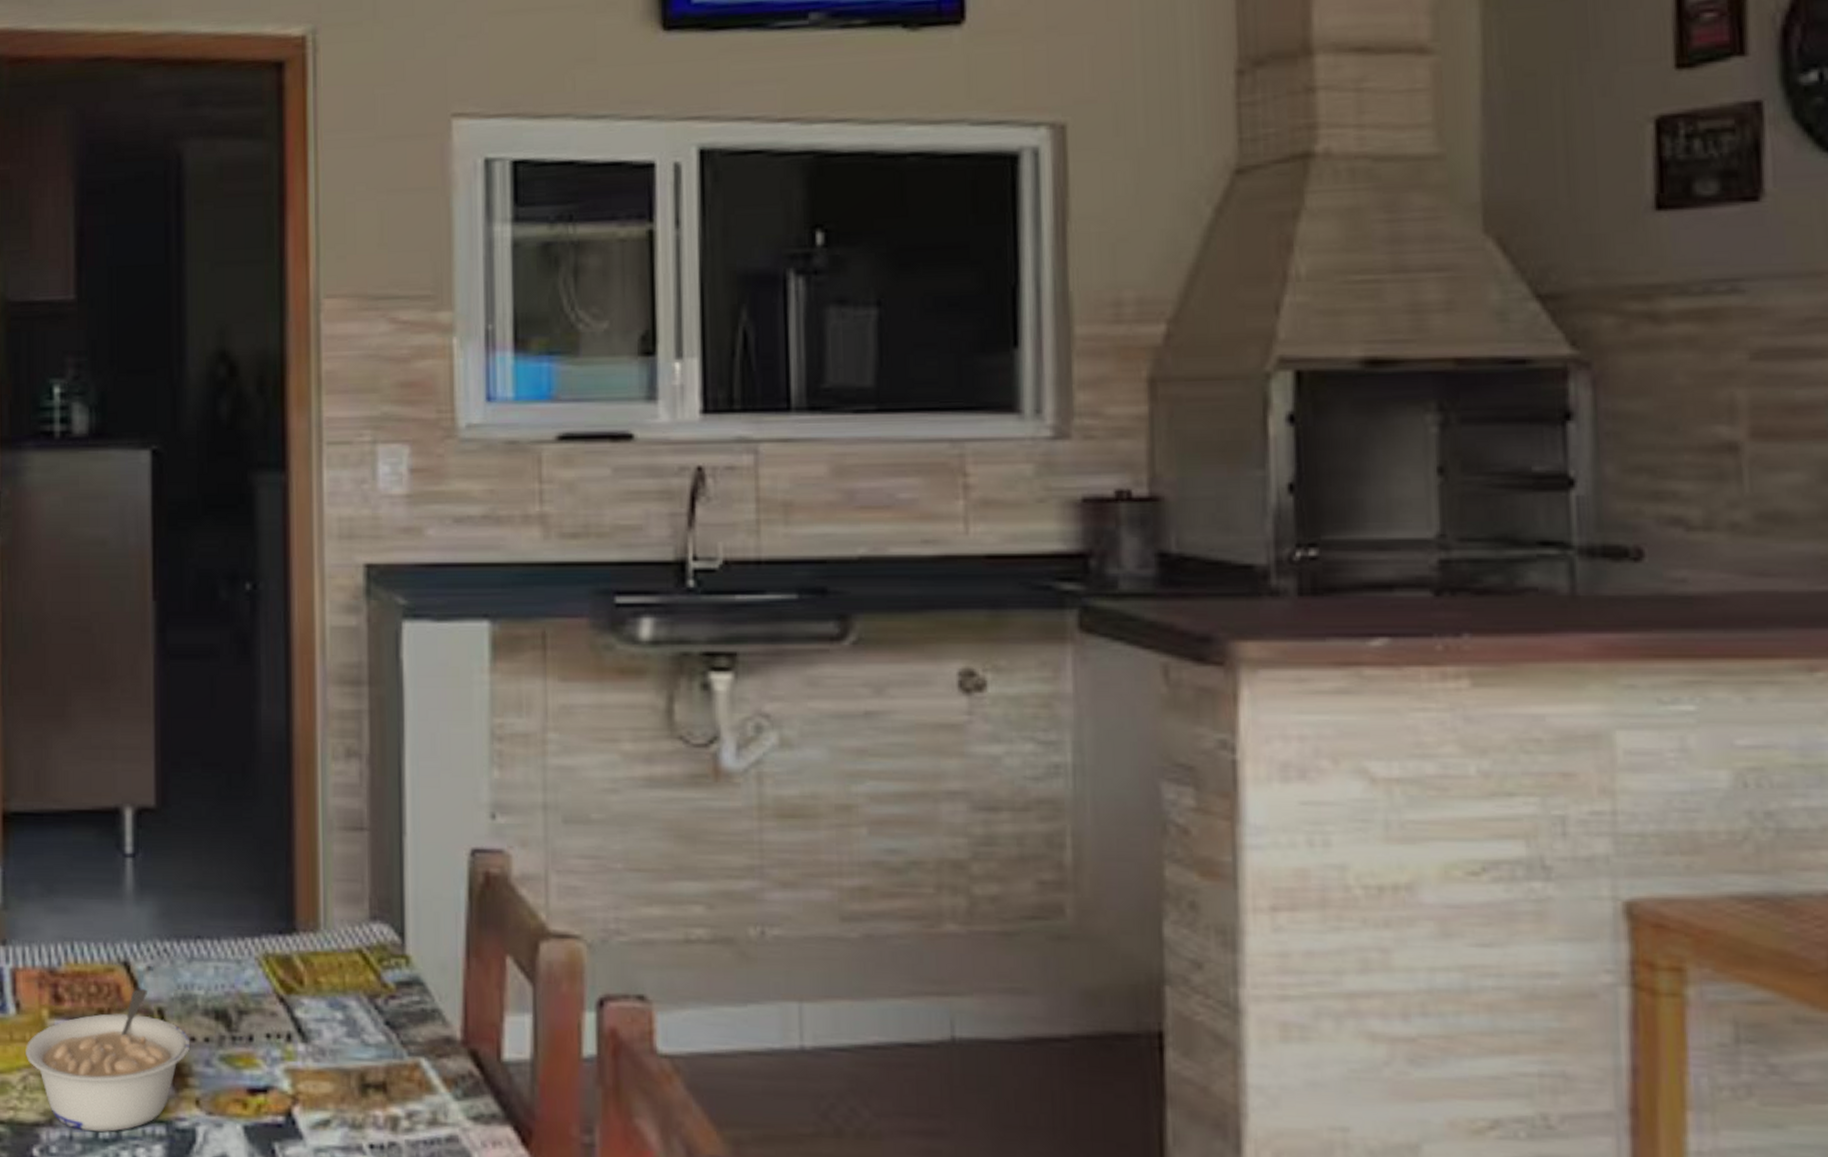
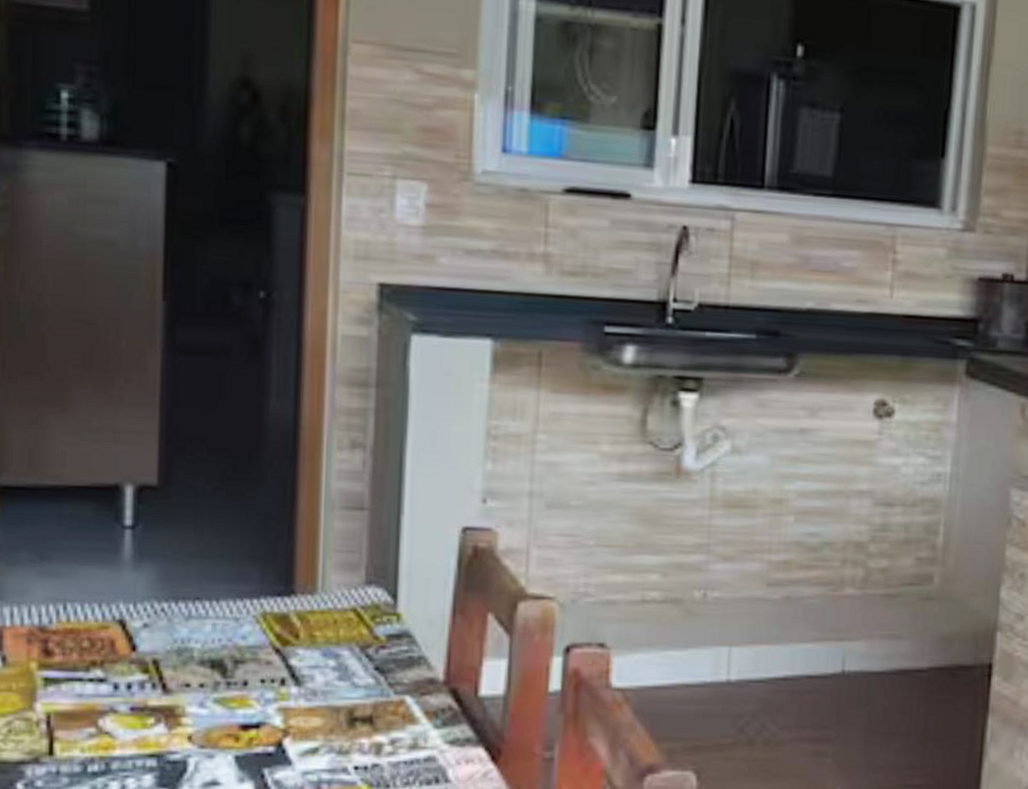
legume: present [24,989,191,1132] -> none [10,643,185,767]

